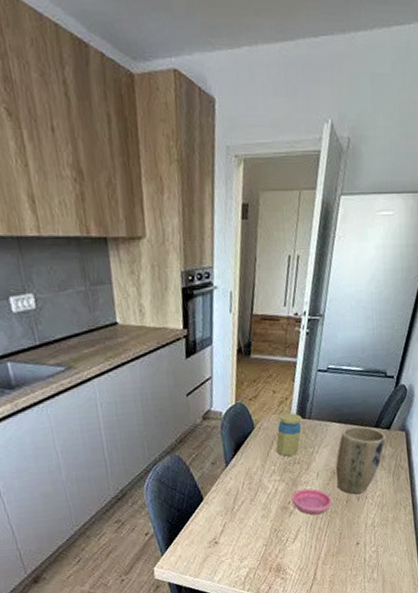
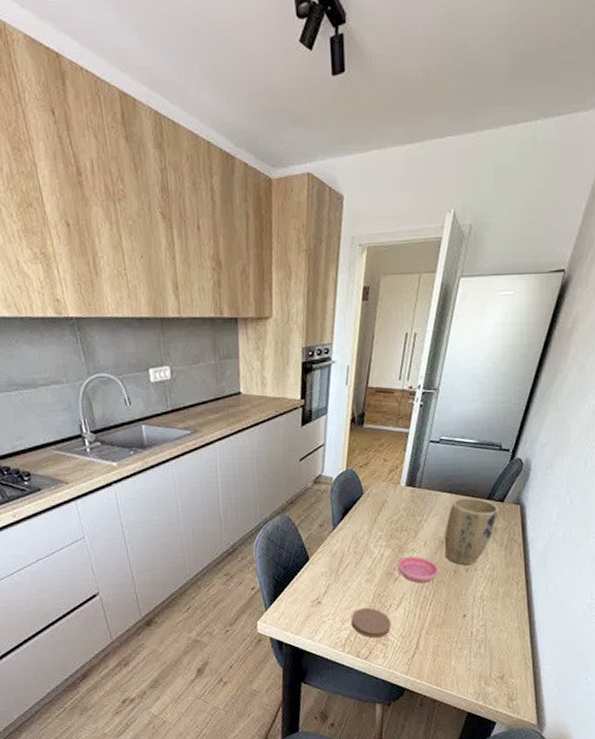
coaster: none [249,543,289,574] -> present [351,608,391,638]
jar: present [275,412,302,457] -> none [383,480,411,523]

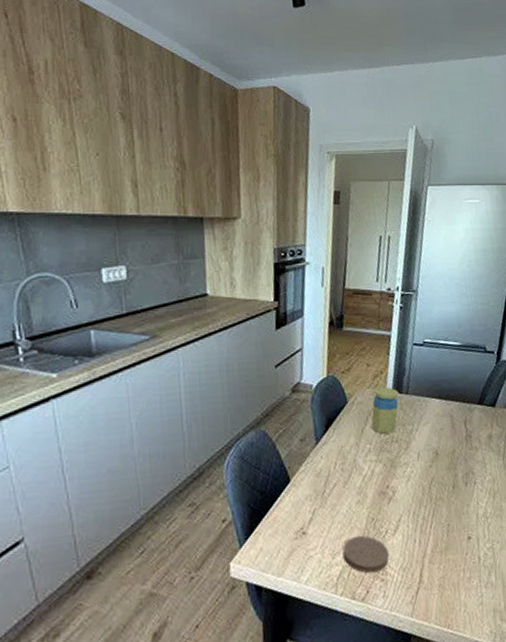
jar: none [383,480,411,523] -> present [370,386,399,434]
saucer: present [397,556,440,583] -> none [390,470,437,503]
plant pot: present [444,497,499,566] -> none [438,402,492,479]

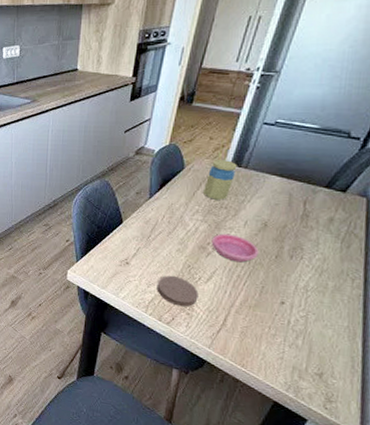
saucer: none [390,470,437,503] -> present [211,233,259,263]

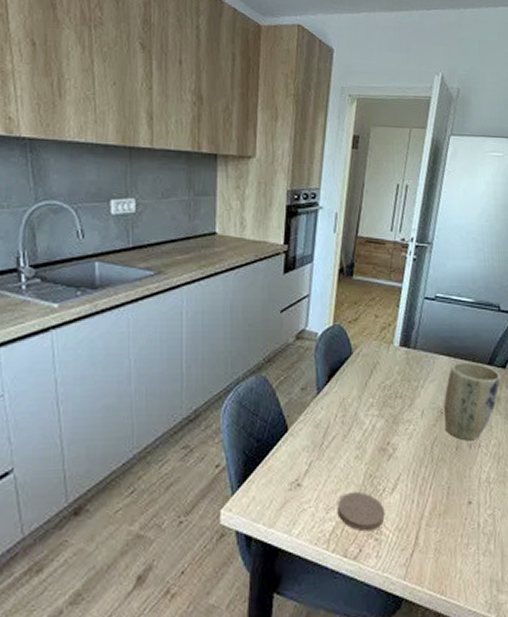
jar: present [202,159,237,200] -> none [374,339,406,389]
saucer: present [211,233,259,263] -> none [391,428,440,462]
plant pot: none [267,182,339,253] -> present [443,361,501,441]

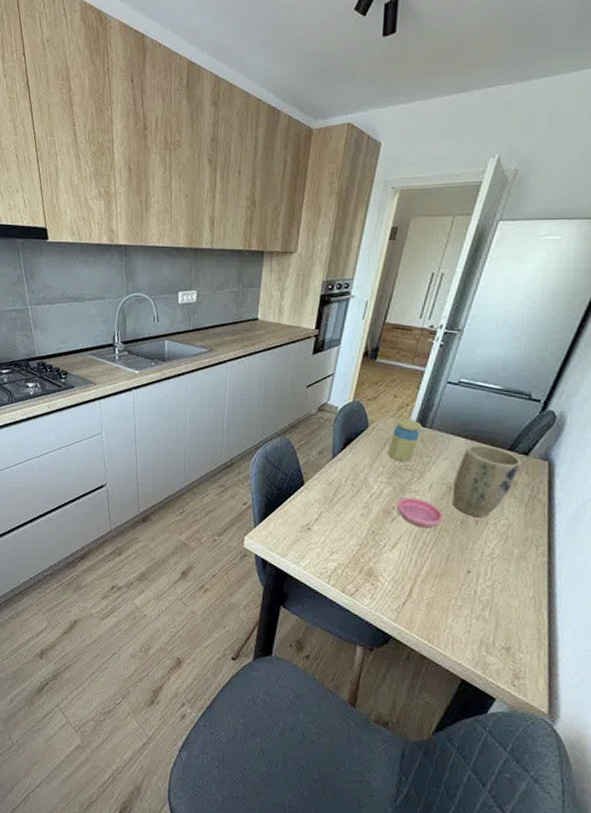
coaster: present [337,492,385,532] -> none [340,543,383,577]
jar: none [374,339,406,389] -> present [386,418,422,462]
saucer: none [391,428,440,462] -> present [396,497,444,529]

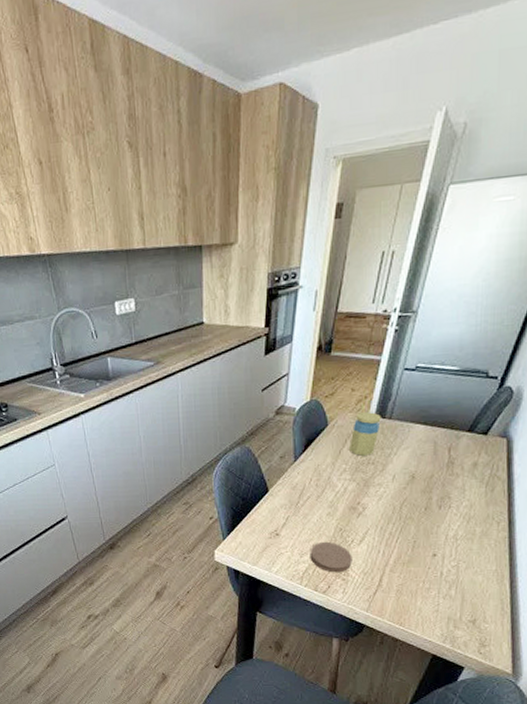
coaster: none [340,543,383,577] -> present [310,542,352,573]
saucer: present [396,497,444,529] -> none [361,490,408,519]
plant pot: present [452,444,521,518] -> none [415,429,481,502]

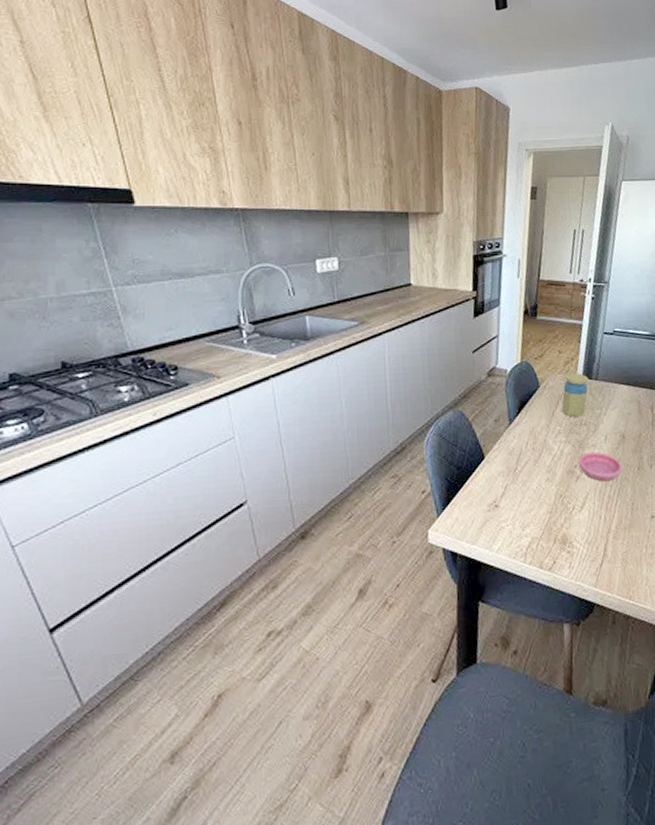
coaster: present [310,542,352,573] -> none [532,511,576,546]
saucer: none [361,490,408,519] -> present [578,451,623,482]

